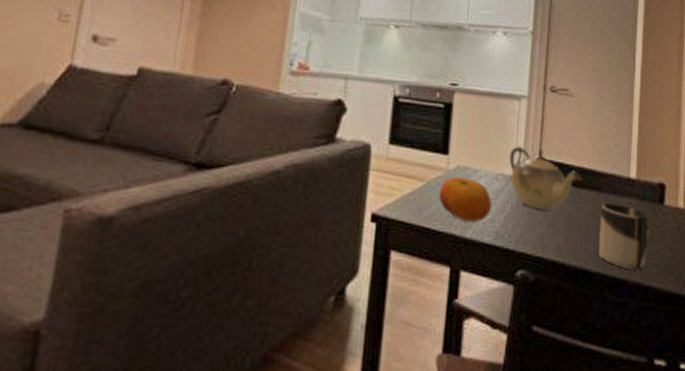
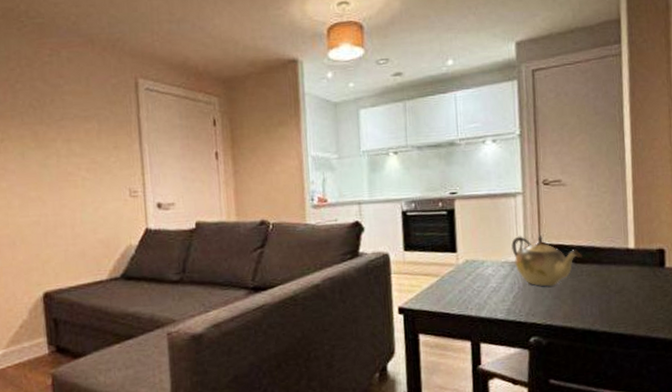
fruit: present [438,177,492,223] -> none [452,268,502,305]
cup: present [599,203,650,270] -> none [602,272,653,326]

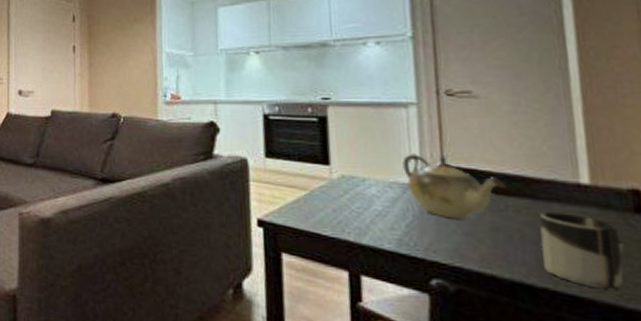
cup: none [602,272,653,326] -> present [539,212,625,290]

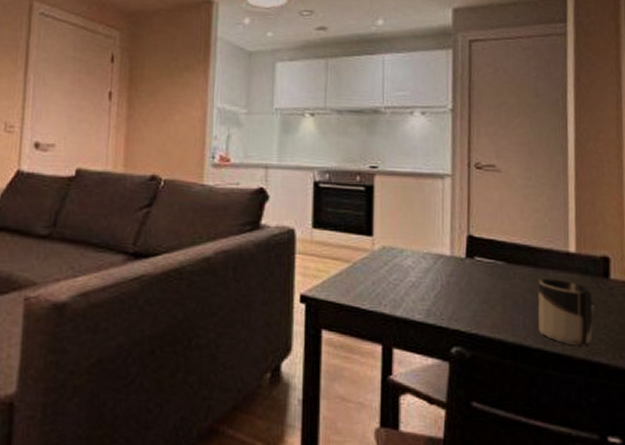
teapot: present [402,154,506,219] -> none [436,225,516,288]

